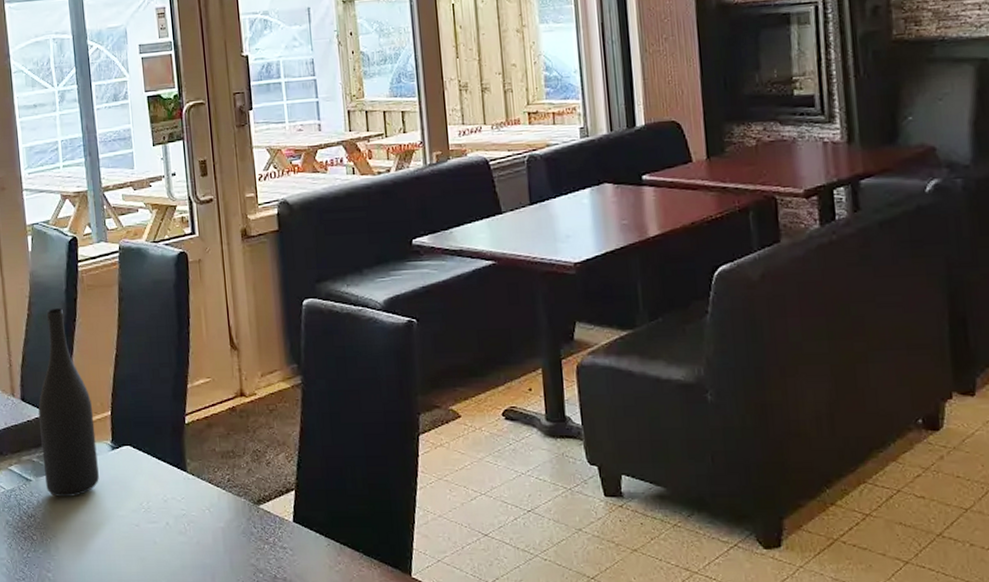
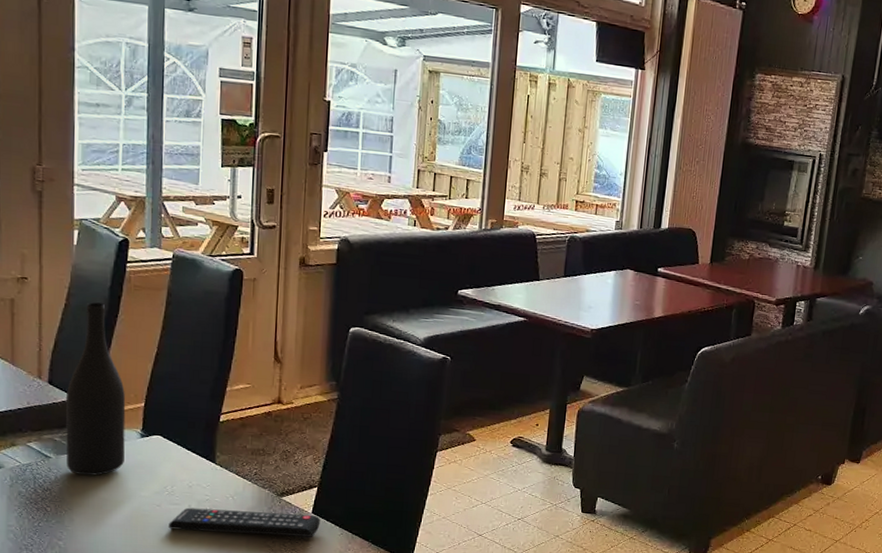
remote control: none [149,524,304,552] -> present [168,507,321,537]

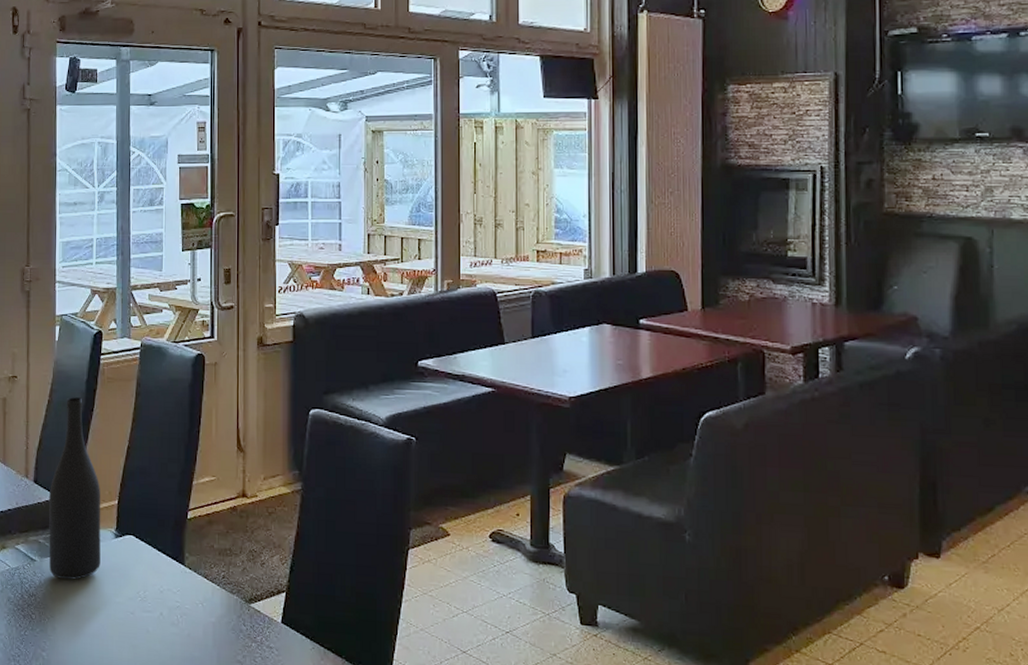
remote control: present [168,507,321,537] -> none [142,615,291,652]

